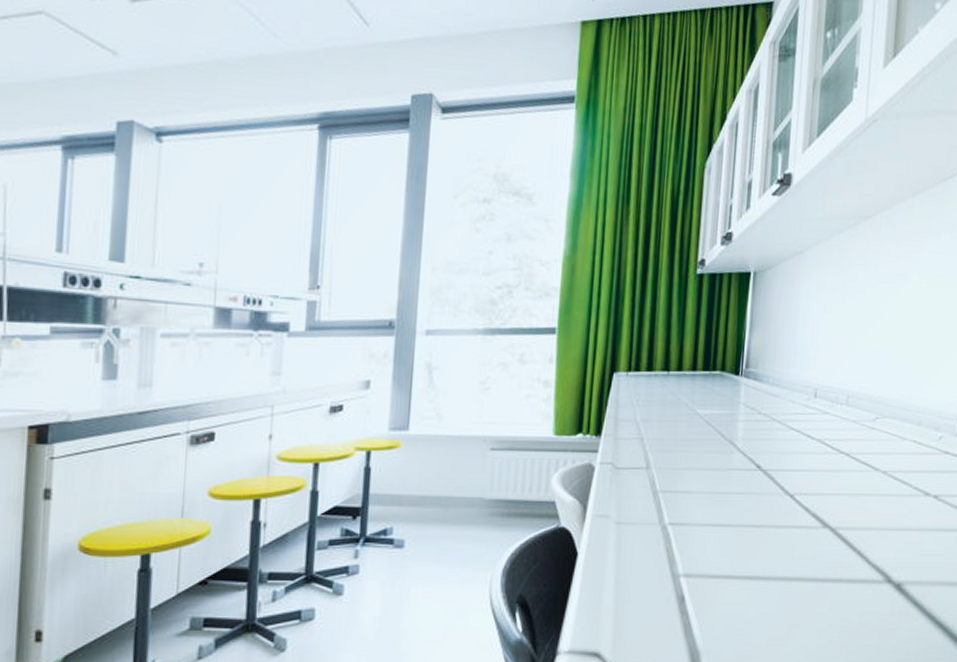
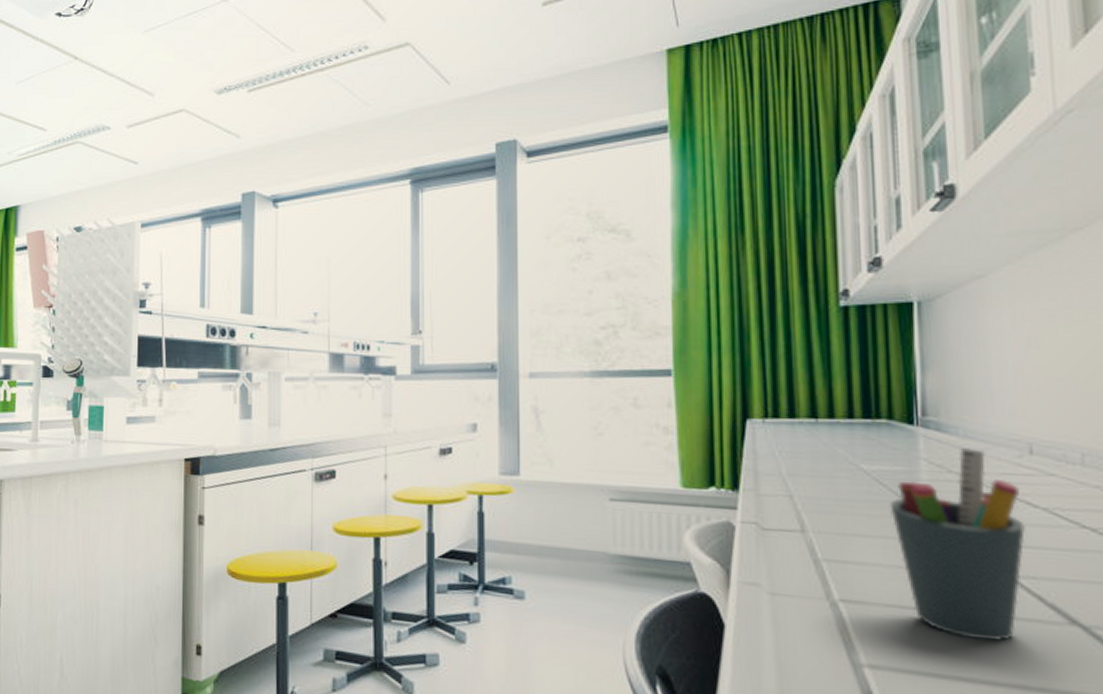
pen holder: none [714,394,804,546] -> present [889,448,1025,642]

